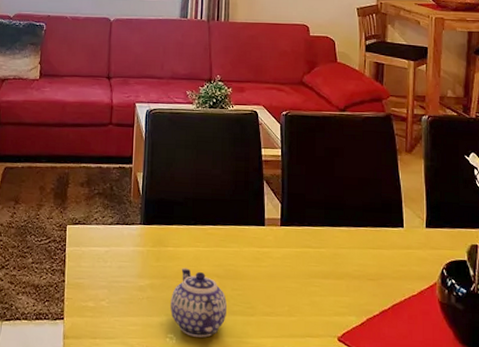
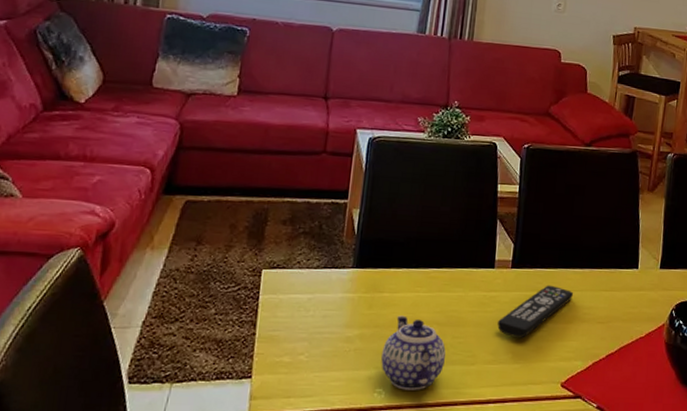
remote control: none [272,242,342,293] -> present [497,285,574,338]

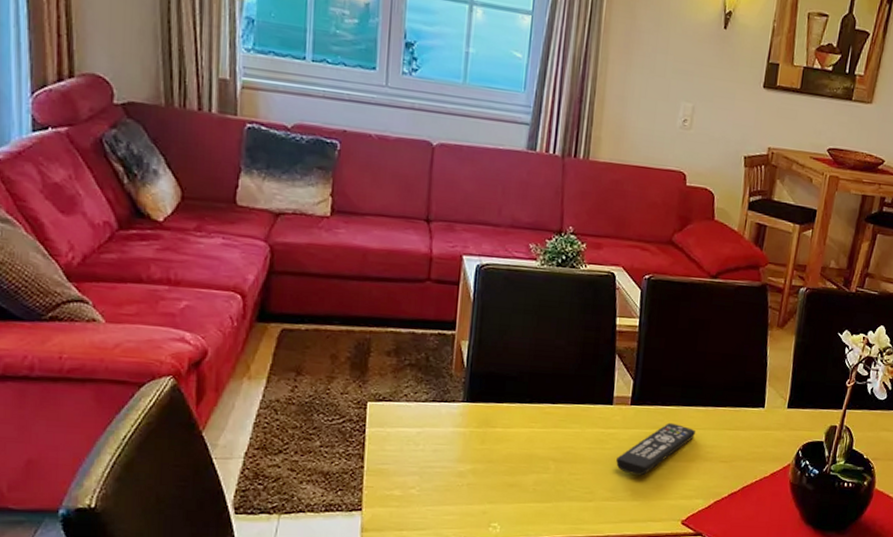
teapot: present [381,315,446,390] -> none [495,451,563,525]

